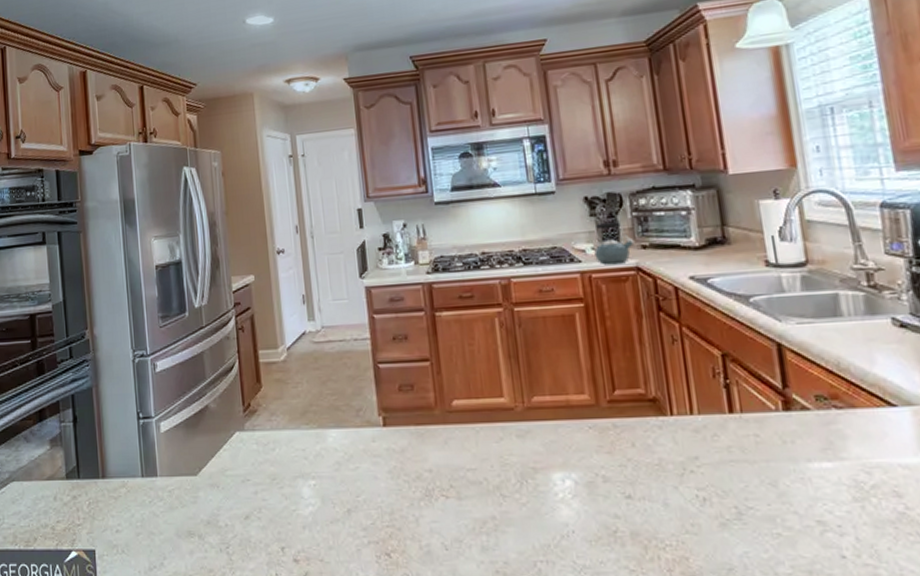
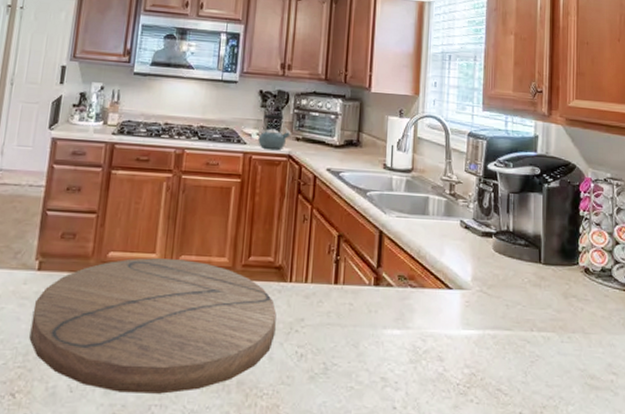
cutting board: none [387,401,666,549] -> present [29,258,277,394]

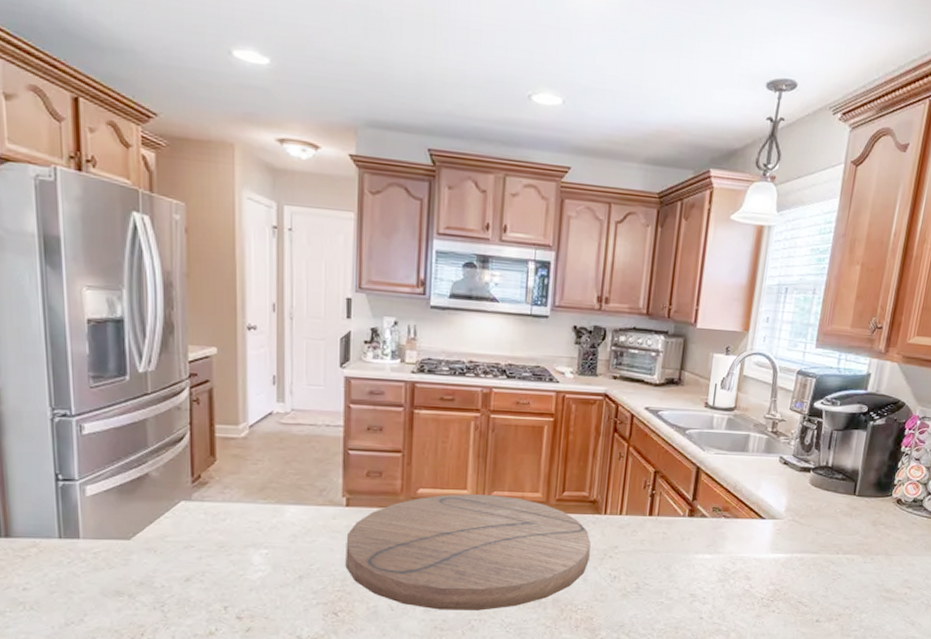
kettle: present [258,114,291,150] -> none [572,352,608,389]

